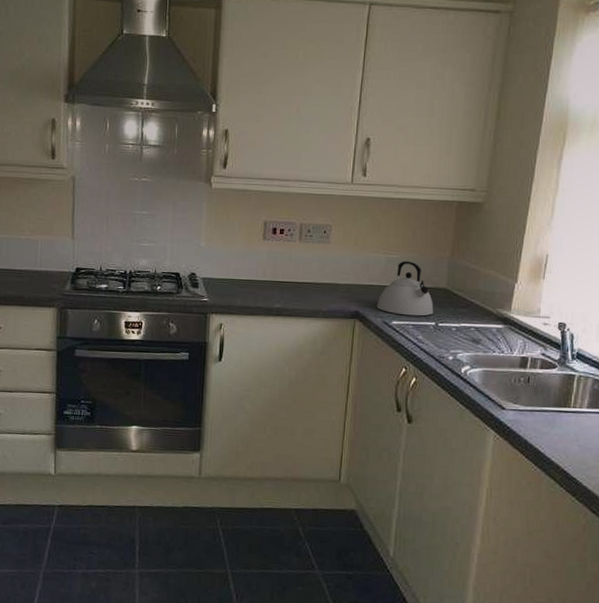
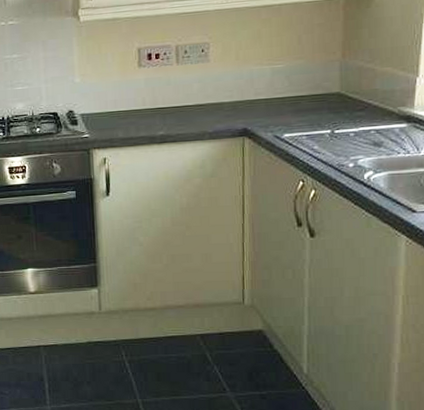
kettle: present [376,261,434,316] -> none [265,69,328,127]

